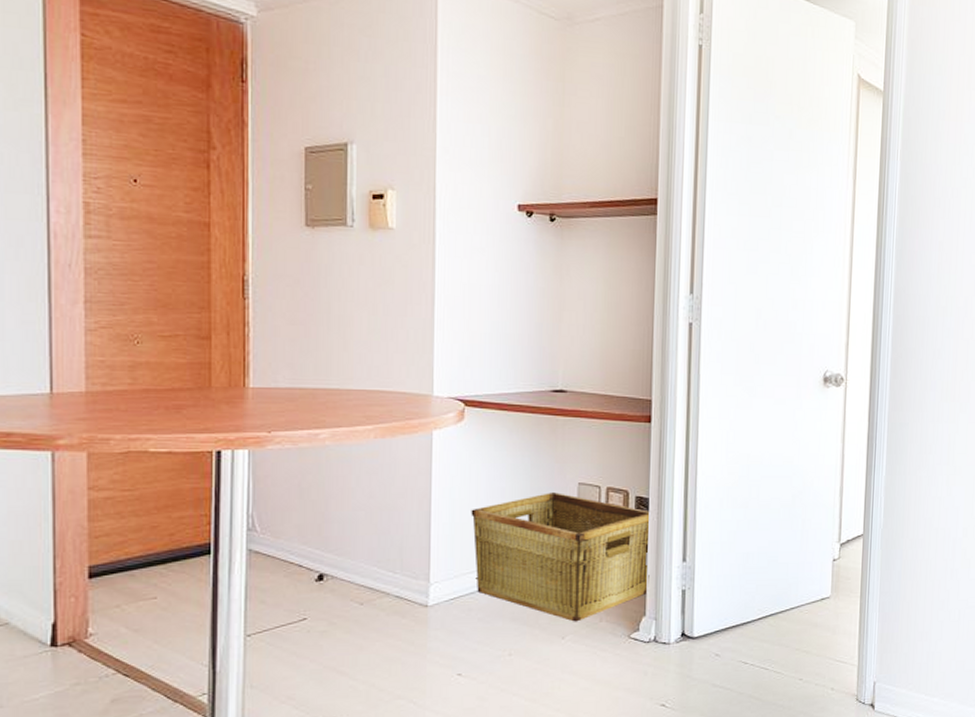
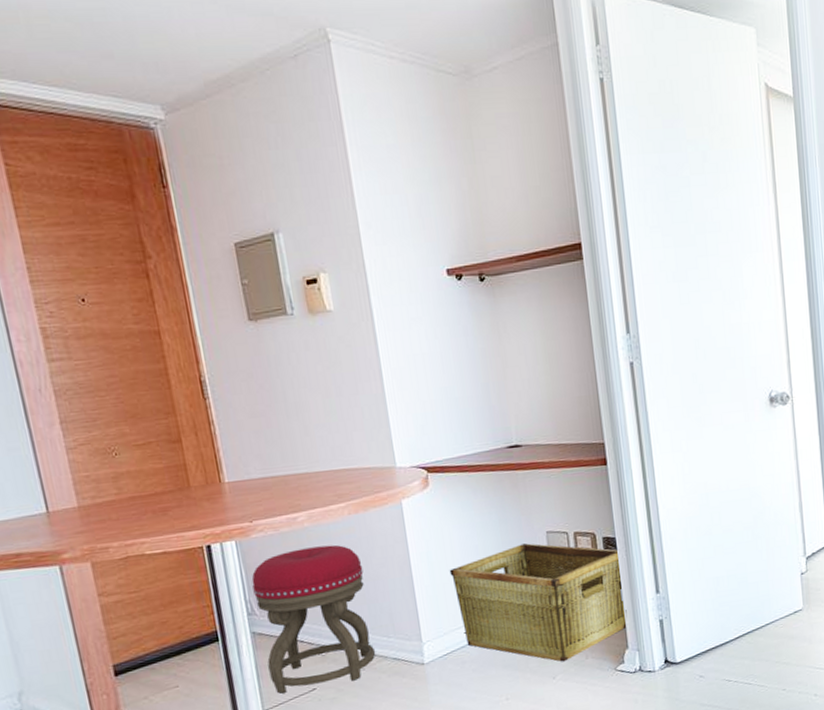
stool: none [258,467,380,621] -> present [251,544,375,695]

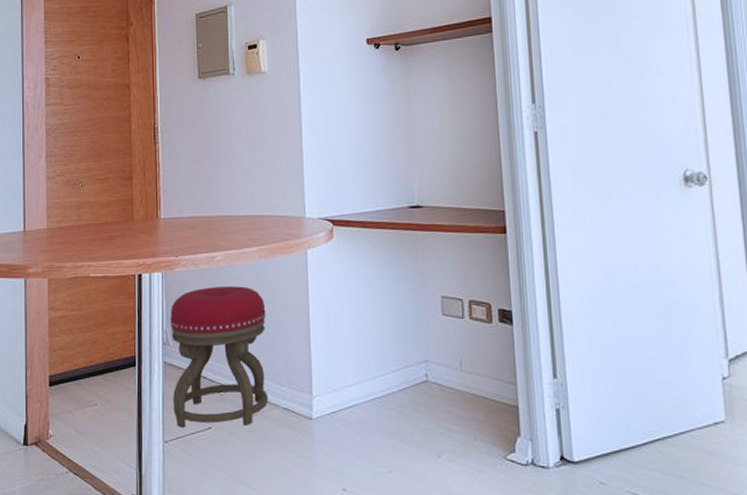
hamper: present [449,543,627,662] -> none [344,306,521,440]

